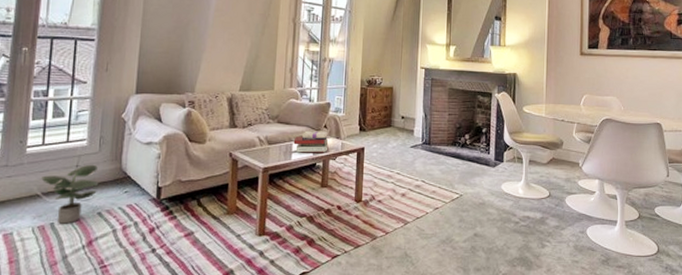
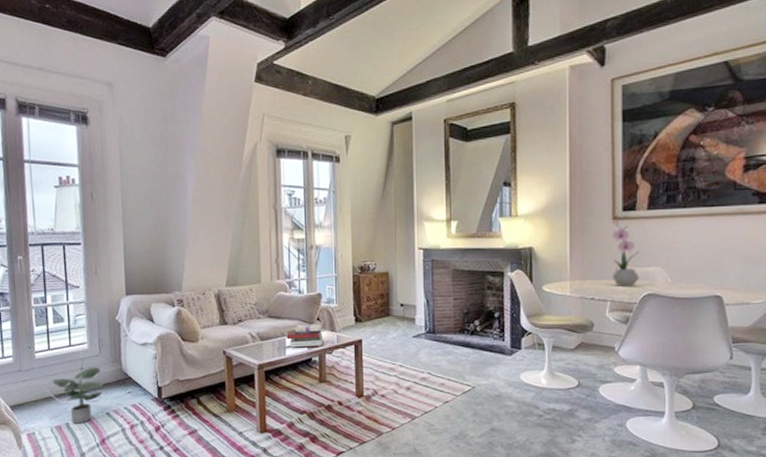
flower arrangement: none [579,55,601,112] -> present [613,219,640,287]

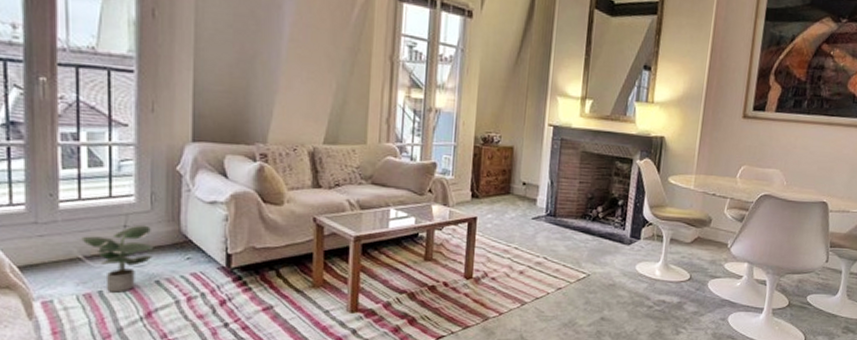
books: present [286,324,324,348] -> none [391,195,434,222]
flower arrangement: present [613,219,640,287] -> none [735,118,763,187]

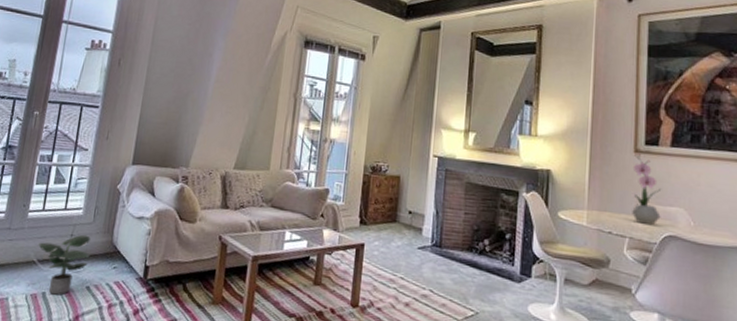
flower arrangement: none [735,118,763,187] -> present [632,152,662,226]

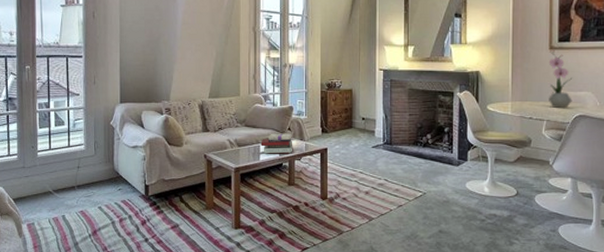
potted plant: present [38,234,91,295] -> none [51,165,97,216]
books: none [286,218,325,246] -> present [260,133,293,154]

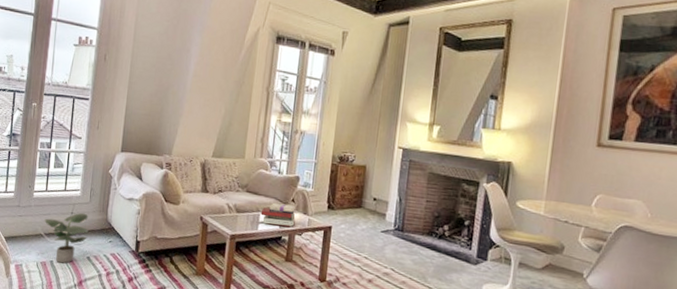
potted plant: none [51,165,97,216] -> present [44,212,89,264]
flower arrangement: present [549,49,573,109] -> none [590,146,622,216]

